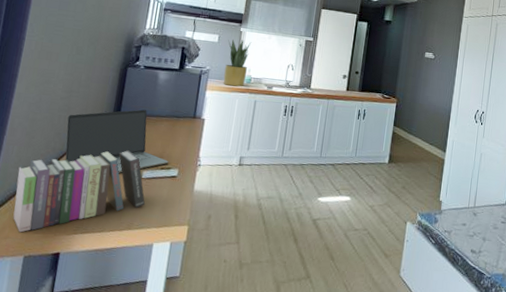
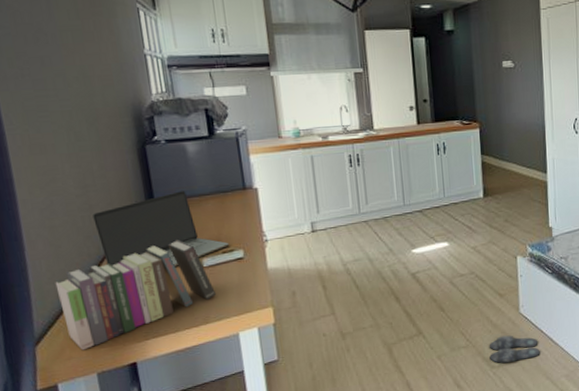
planter: present [223,40,252,87] -> none [259,86,294,145]

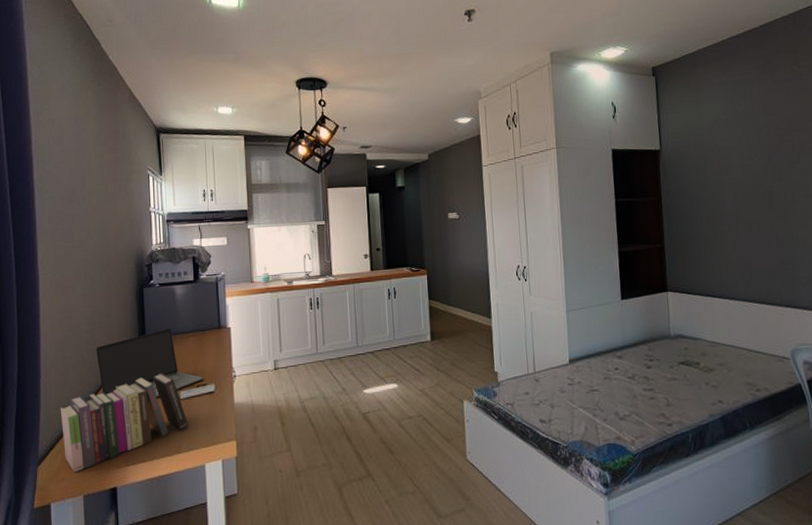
slippers: present [489,335,540,364] -> none [436,482,488,513]

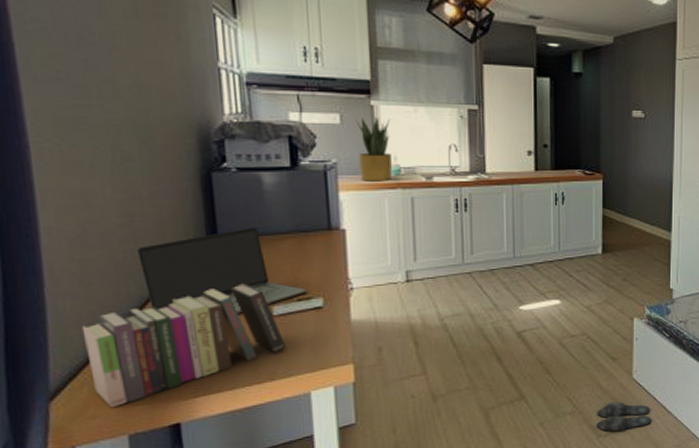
planter: none [237,237,264,288] -> present [355,117,393,181]
slippers: none [436,482,488,513] -> present [597,401,652,433]

